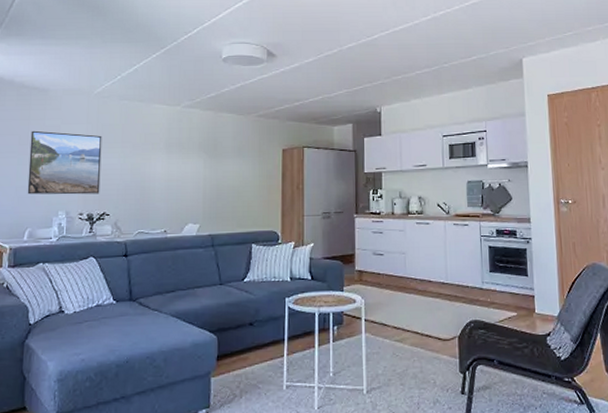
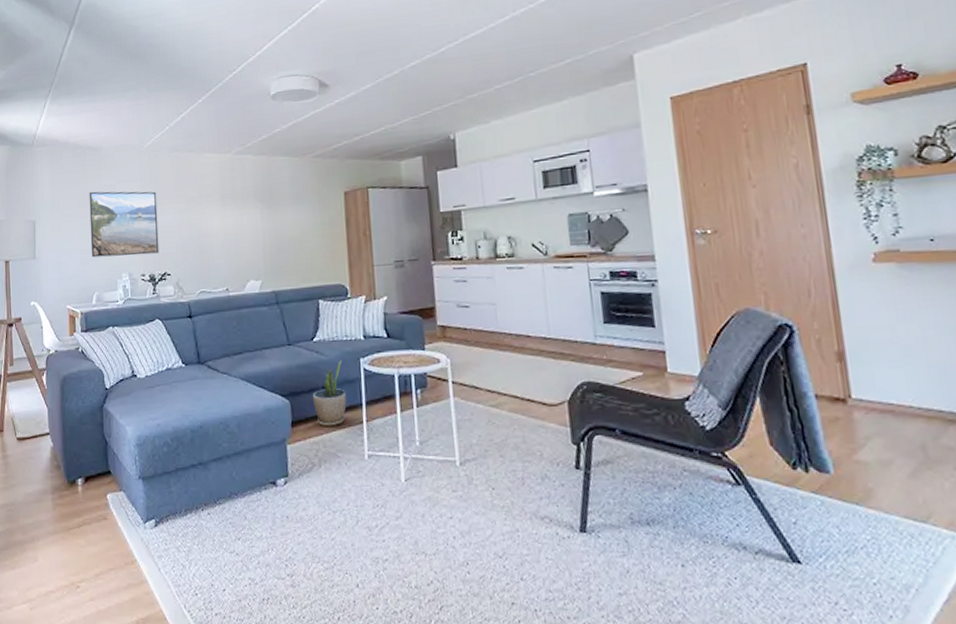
potted plant: none [239,299,270,361] -> present [312,360,347,427]

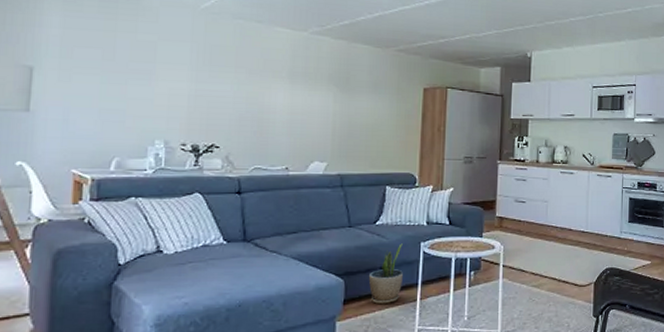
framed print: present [89,191,159,258] -> none [114,44,211,123]

